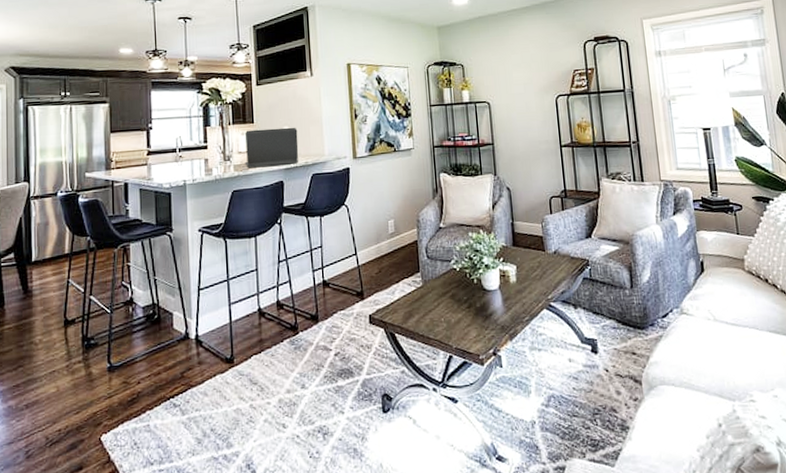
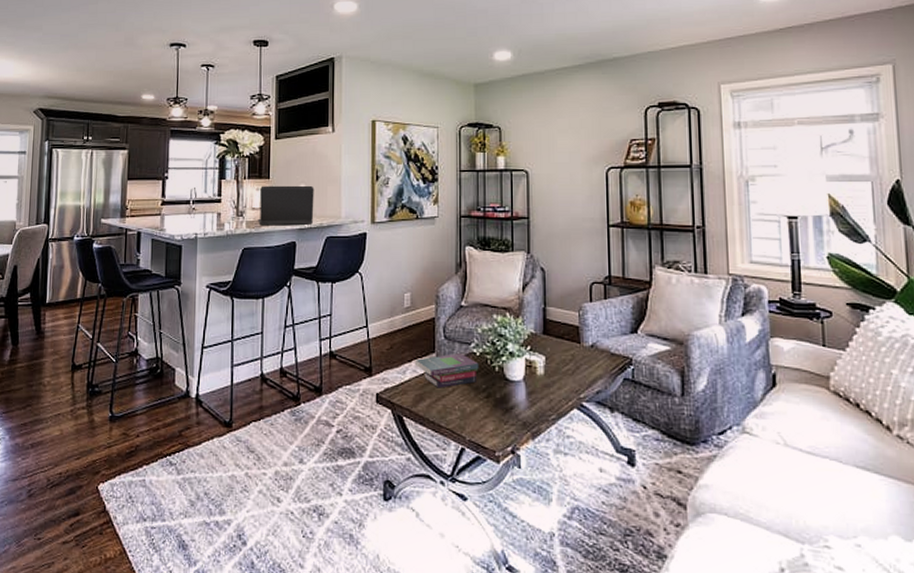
books: none [403,270,460,304] -> present [415,353,479,388]

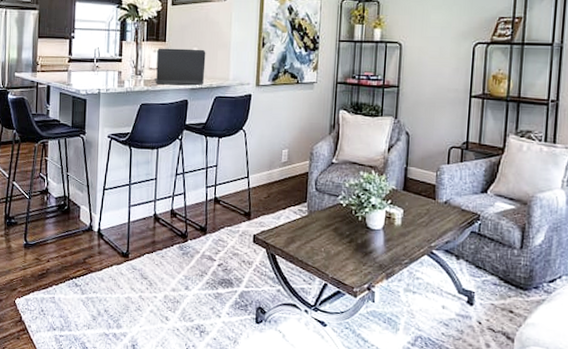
books: present [415,353,479,388] -> none [289,204,345,233]

